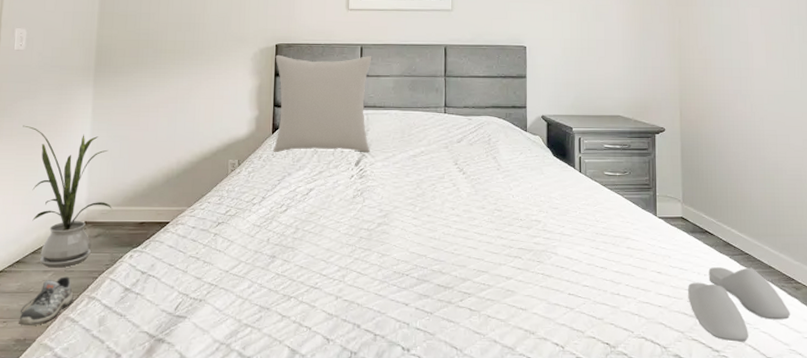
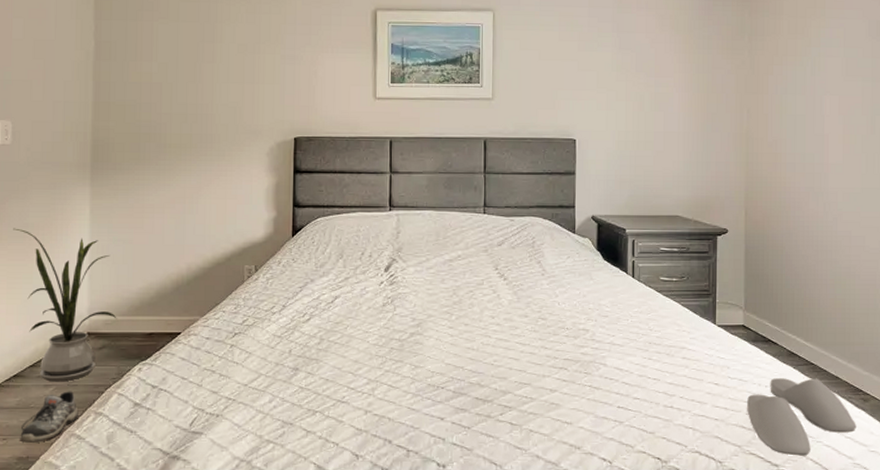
pillow: present [273,54,372,153] -> none [293,149,403,258]

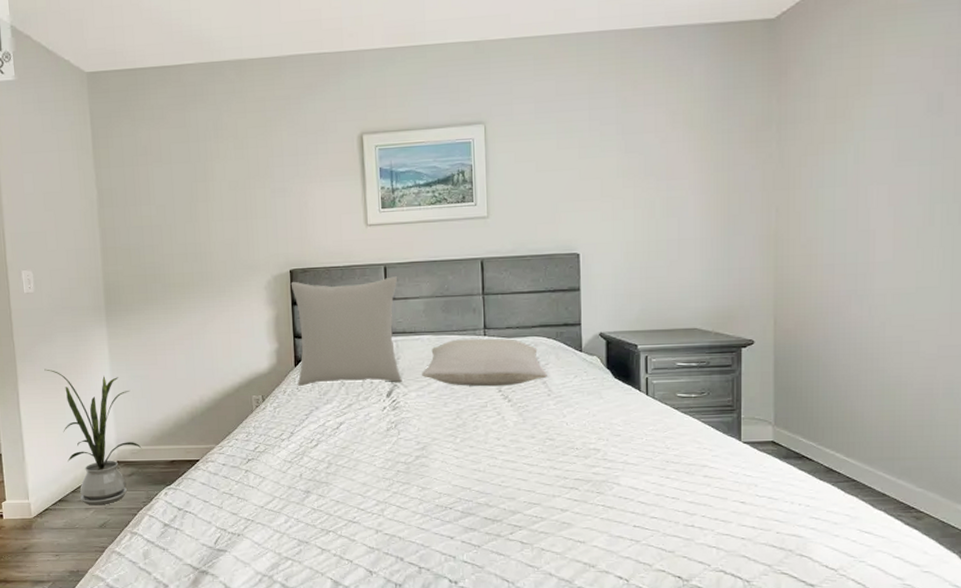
athletic shoe: present [20,391,79,443] -> none [70,513,117,558]
pillow: none [293,149,403,258] -> present [290,276,402,387]
pillow: none [421,216,542,264] -> present [422,338,547,387]
slippers: present [747,378,856,456] -> none [778,495,907,576]

